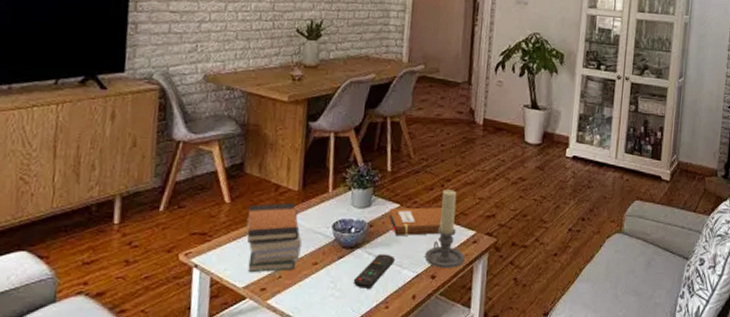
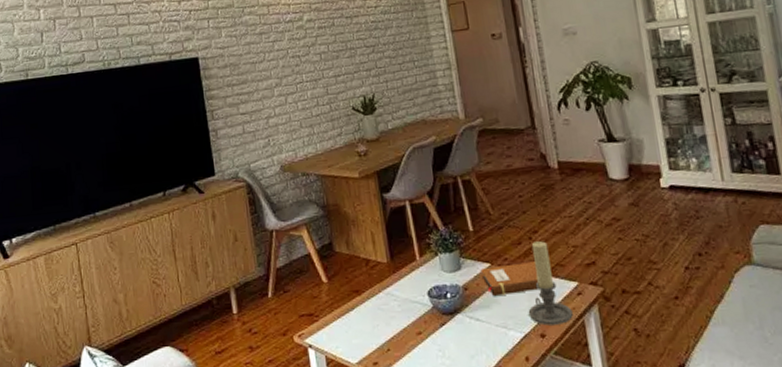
book stack: present [246,202,302,273] -> none [345,274,403,349]
remote control: present [354,254,395,289] -> none [461,316,498,355]

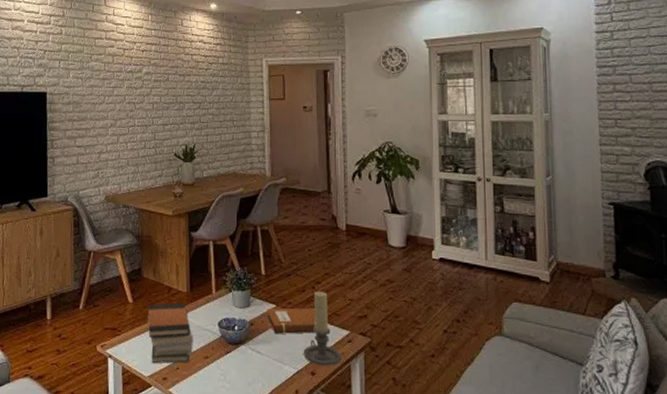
book stack: none [345,274,403,349] -> present [147,302,193,364]

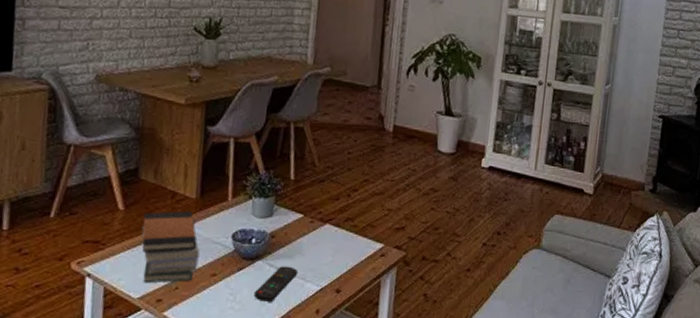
remote control: none [241,350,275,382] -> present [254,266,297,302]
notebook: present [267,307,316,334] -> none [292,218,349,248]
candle holder: present [303,291,341,366] -> none [329,200,372,282]

